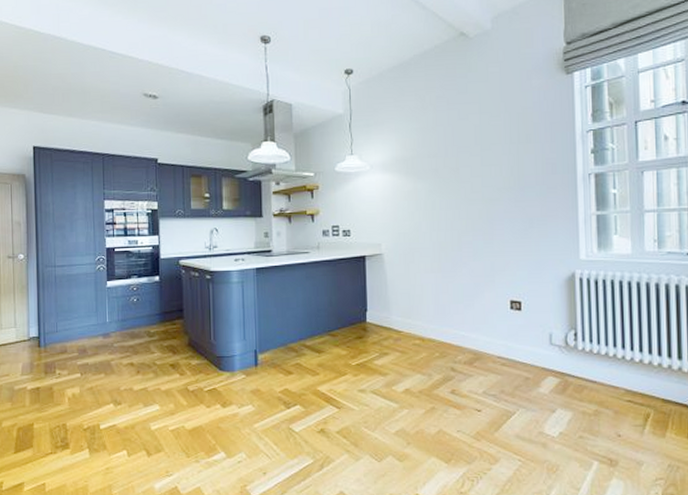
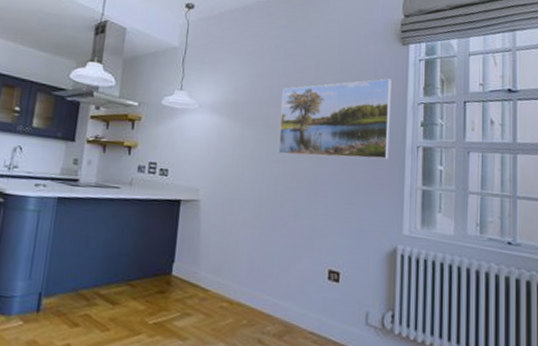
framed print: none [449,111,560,201] -> present [278,78,392,160]

